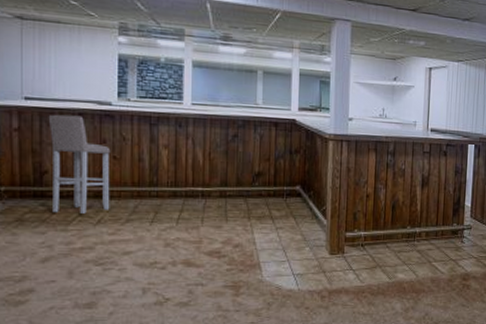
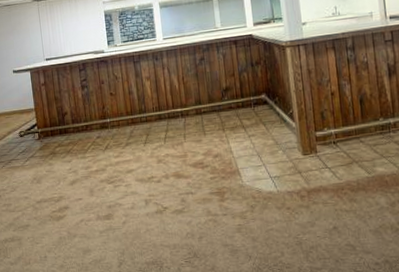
bar stool: present [48,114,111,214] -> none [62,65,113,145]

